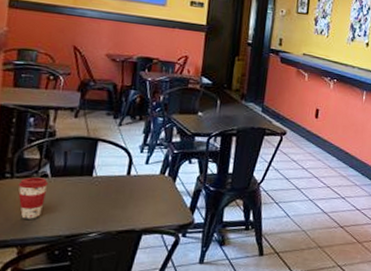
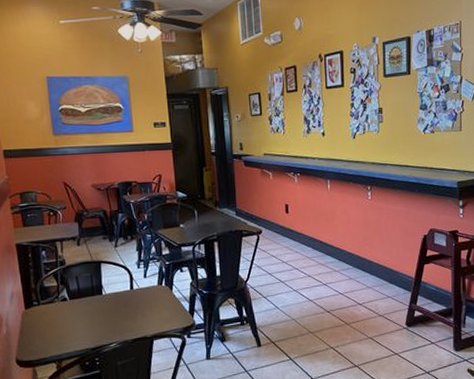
coffee cup: present [18,177,49,219] -> none [45,301,69,338]

